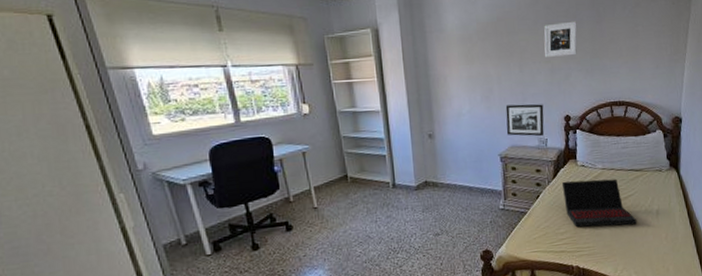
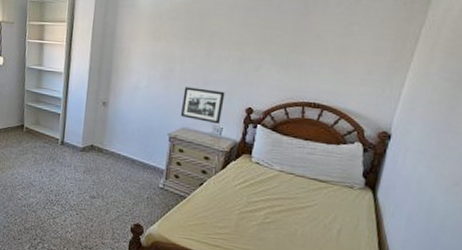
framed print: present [544,21,578,57] -> none [235,11,280,47]
laptop: present [561,178,637,228] -> none [229,174,312,239]

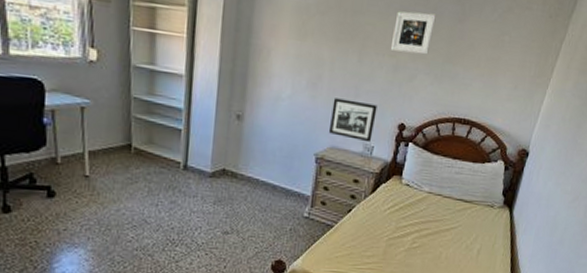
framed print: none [235,11,280,47] -> present [390,11,436,55]

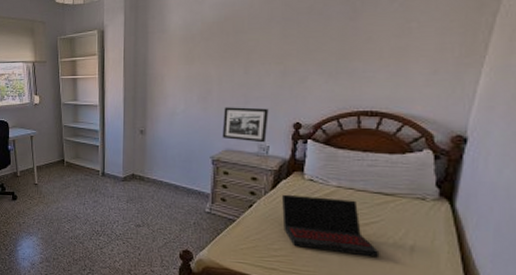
laptop: none [378,198,455,261] -> present [281,194,380,258]
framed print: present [390,11,436,55] -> none [276,18,323,58]

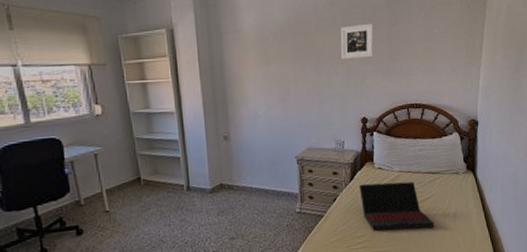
picture frame: present [222,107,269,143] -> none [302,106,341,139]
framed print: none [276,18,323,58] -> present [340,23,374,59]

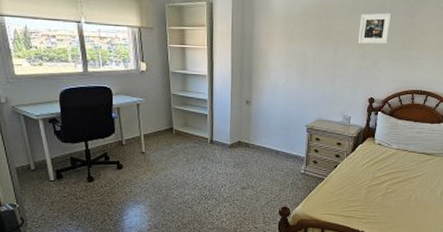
laptop: present [358,181,435,231] -> none [358,156,422,202]

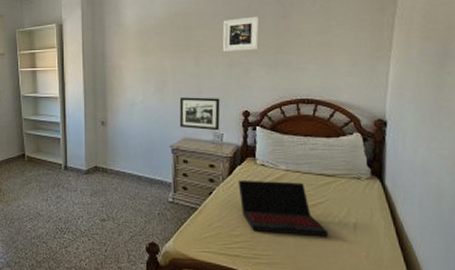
picture frame: none [315,83,351,114] -> present [179,97,221,131]
laptop: none [358,156,422,202] -> present [237,180,329,237]

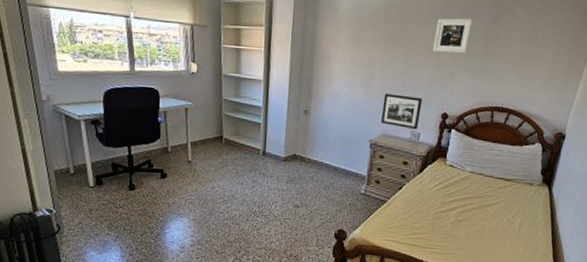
laptop: present [237,180,329,237] -> none [425,178,497,233]

